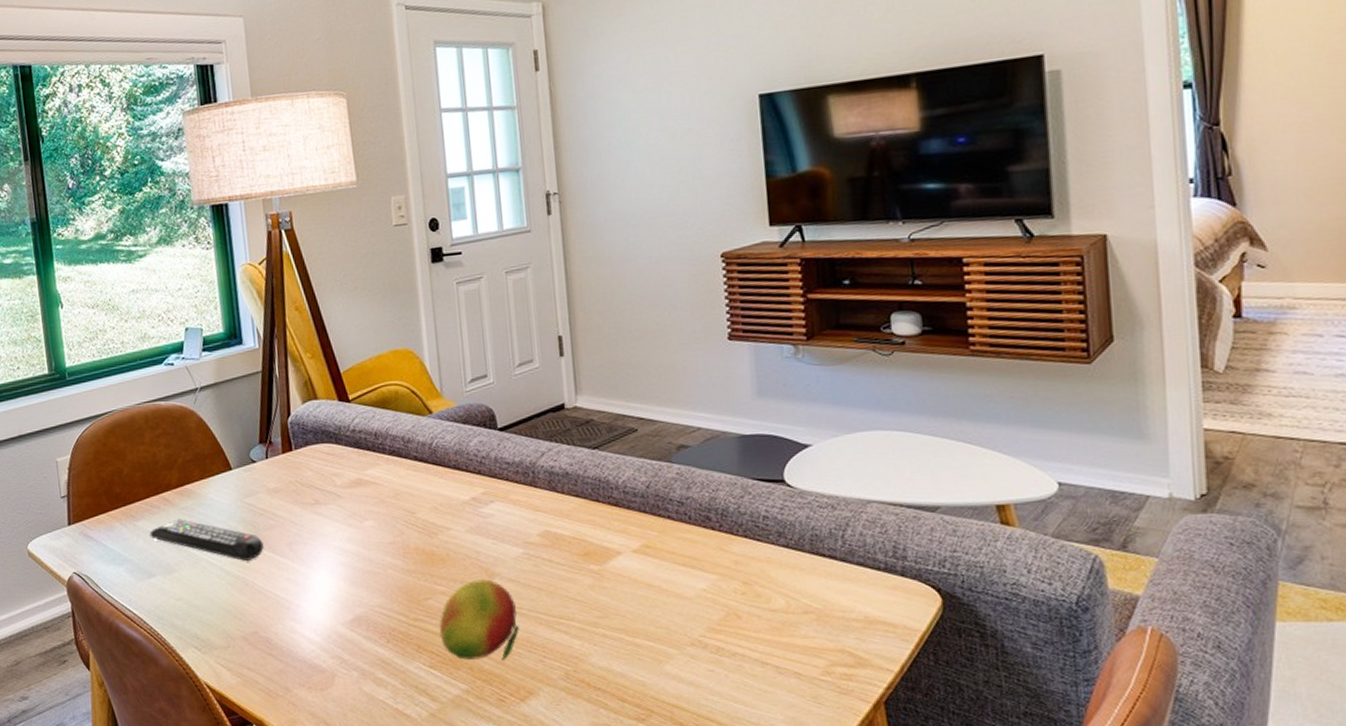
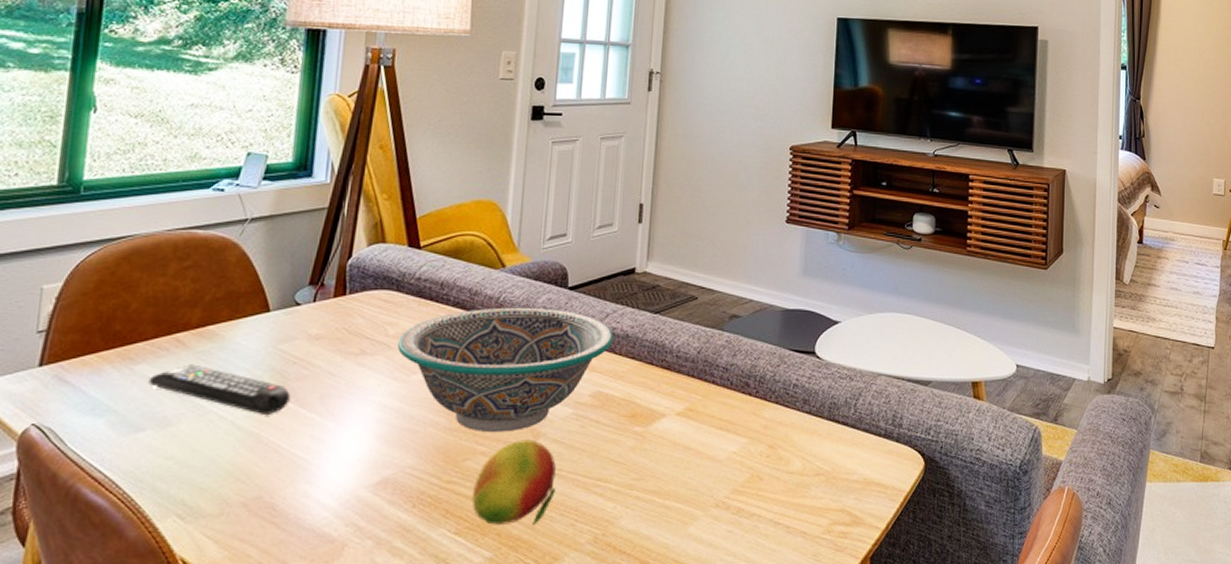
bowl: none [345,451,553,574] -> present [397,307,614,433]

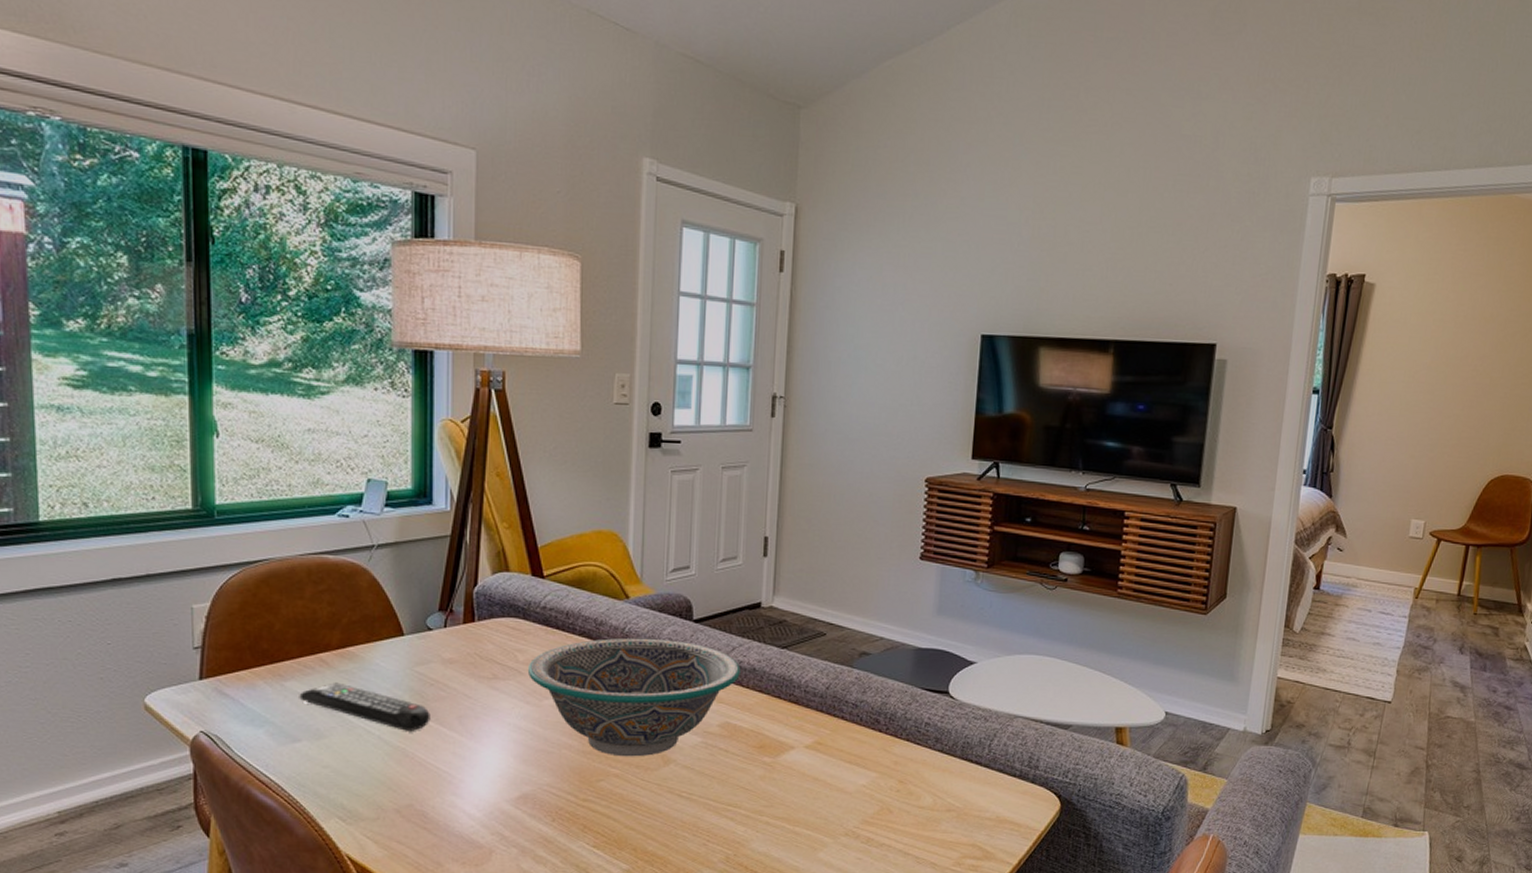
fruit: present [472,439,556,525] -> none [607,764,688,843]

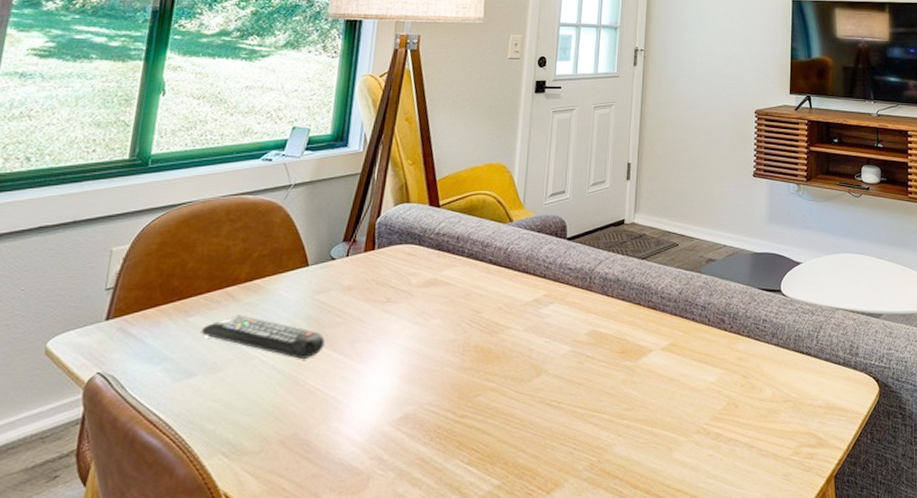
bowl: present [527,637,740,757] -> none [418,256,606,370]

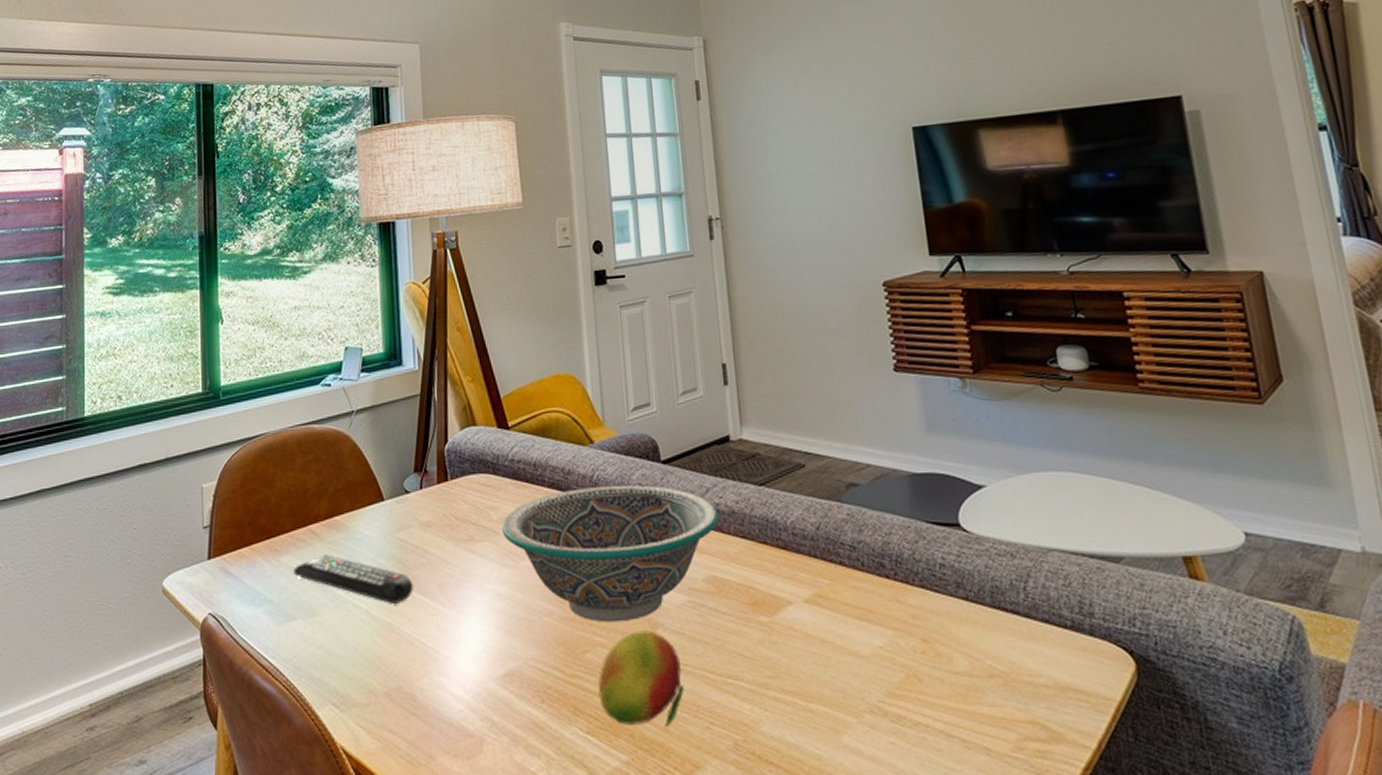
bowl: none [418,256,606,370] -> present [501,484,719,623]
fruit: none [482,375,557,455] -> present [598,630,684,726]

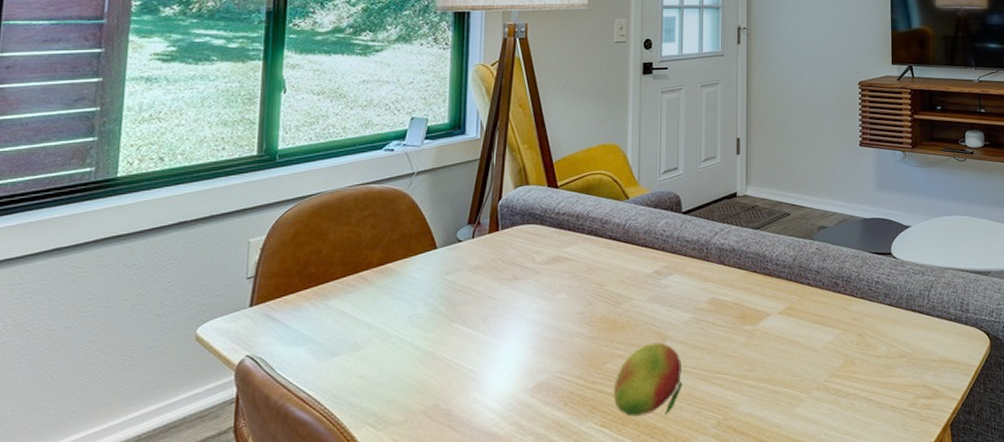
remote control: present [293,554,413,603] -> none [340,297,458,335]
bowl: present [501,484,719,623] -> none [543,231,722,339]

